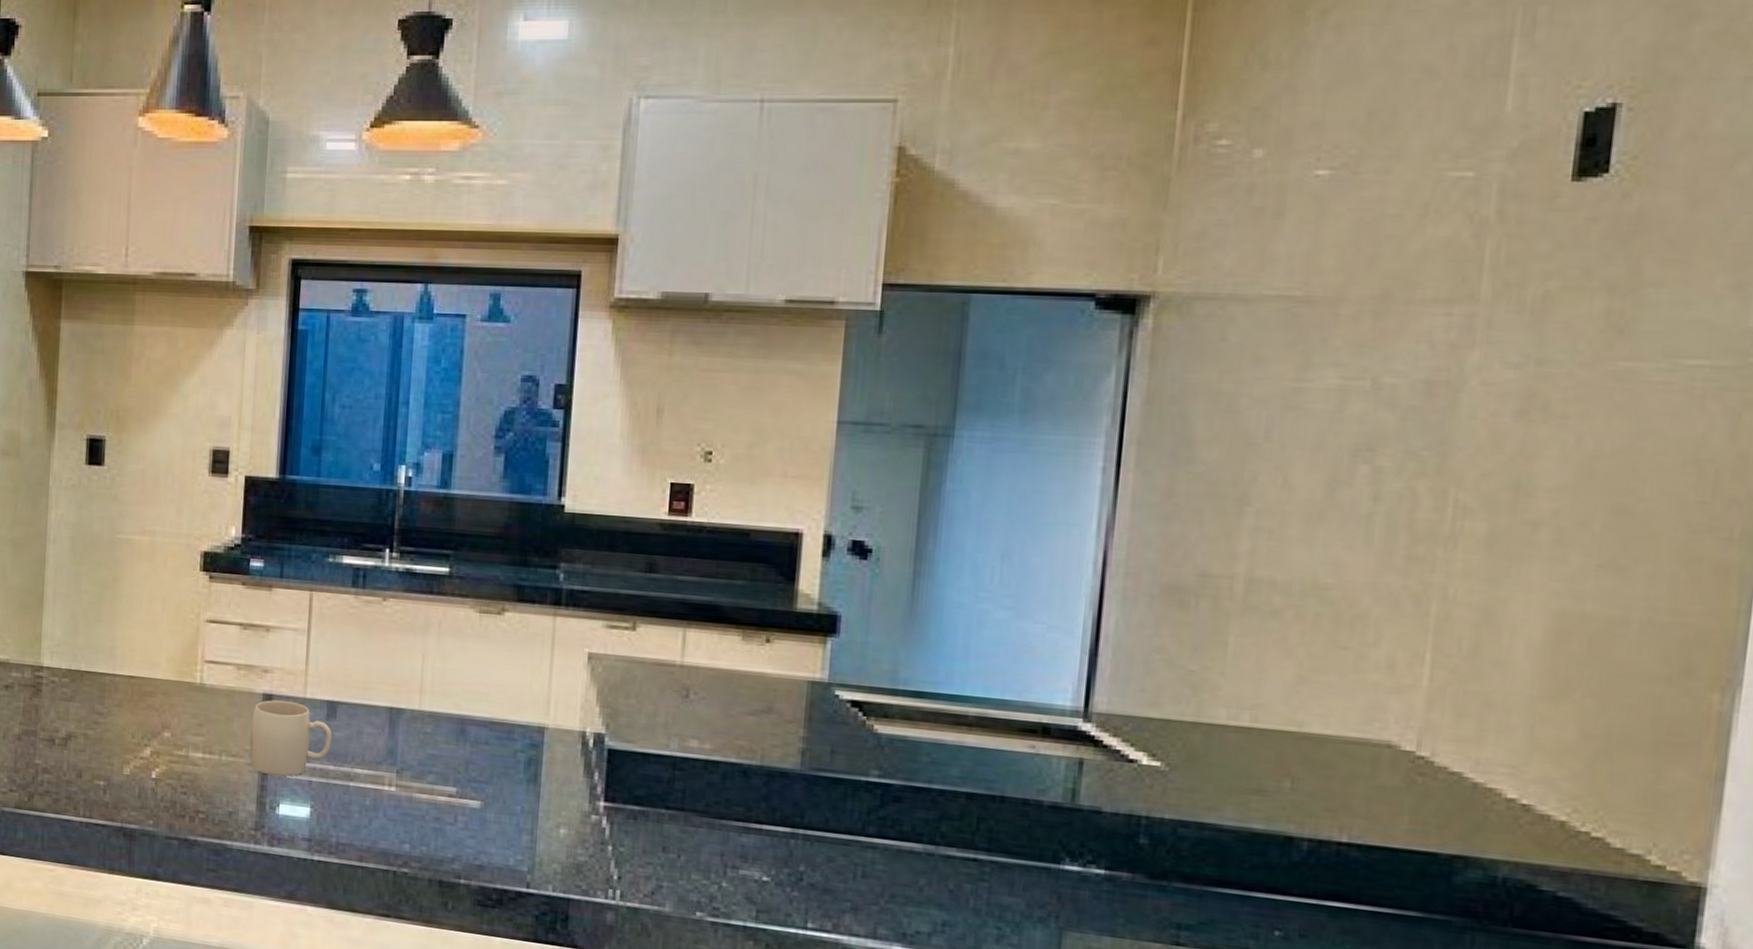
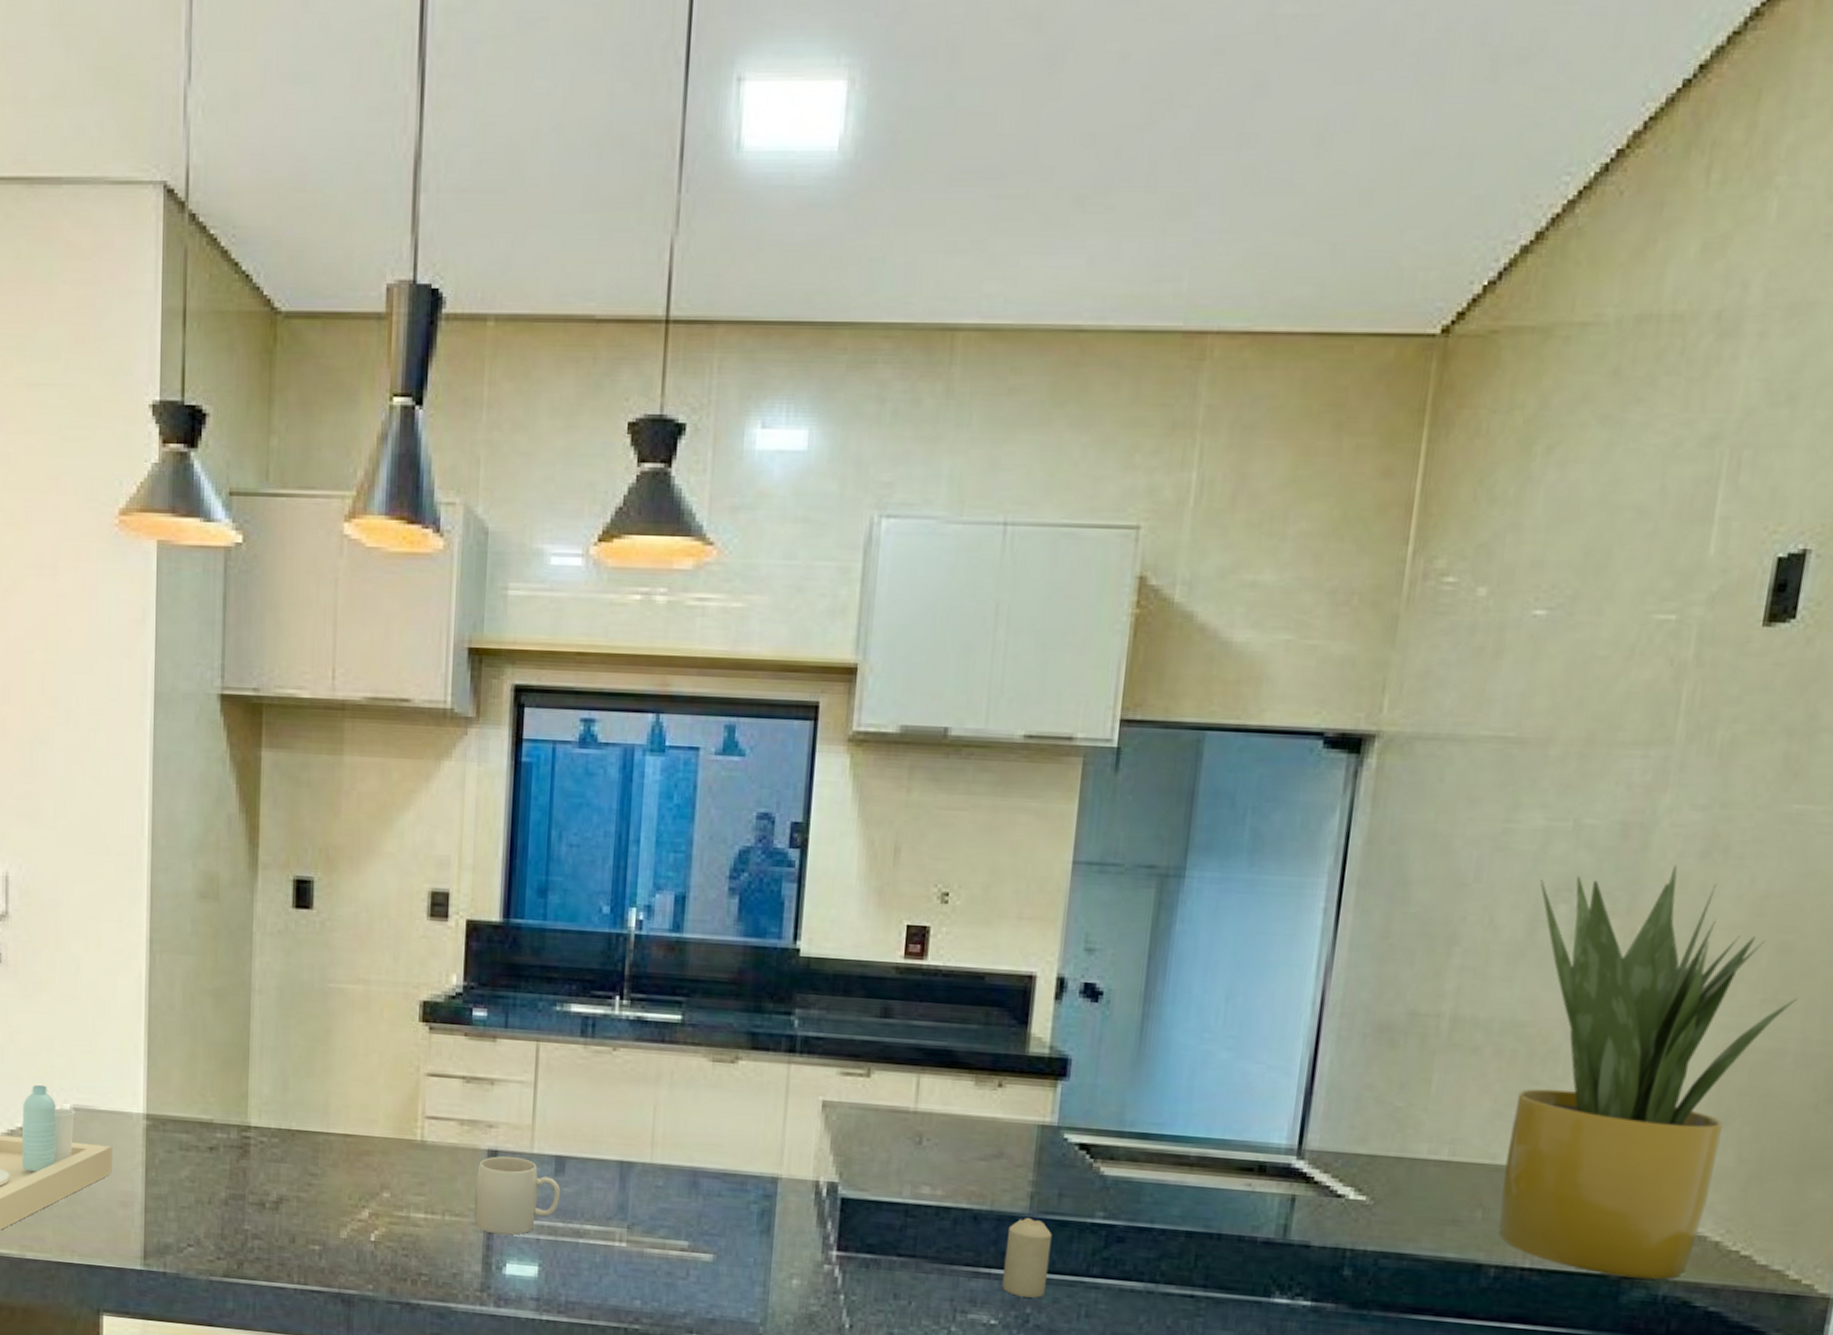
candle: none [774,774,825,856] -> present [1002,1218,1052,1298]
planter: none [1310,424,1639,861] -> present [1498,865,1797,1280]

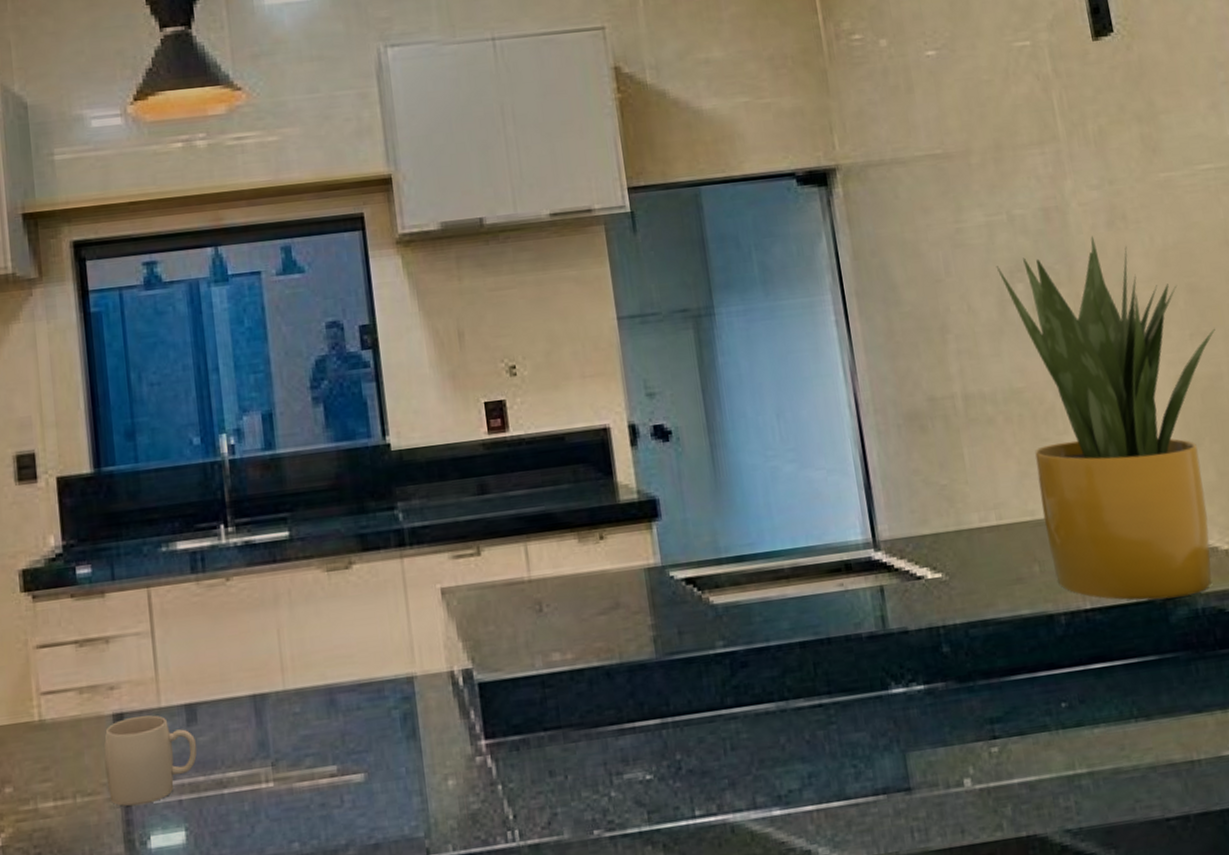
candle: present [1002,1218,1052,1298] -> none [641,662,689,745]

